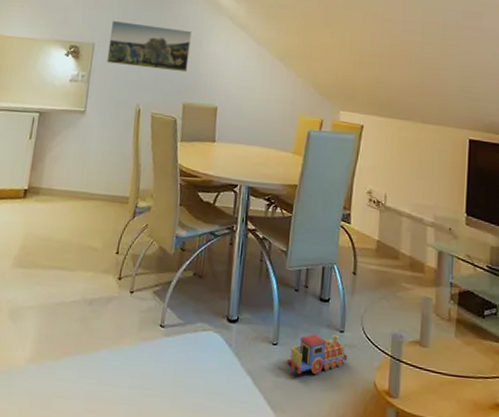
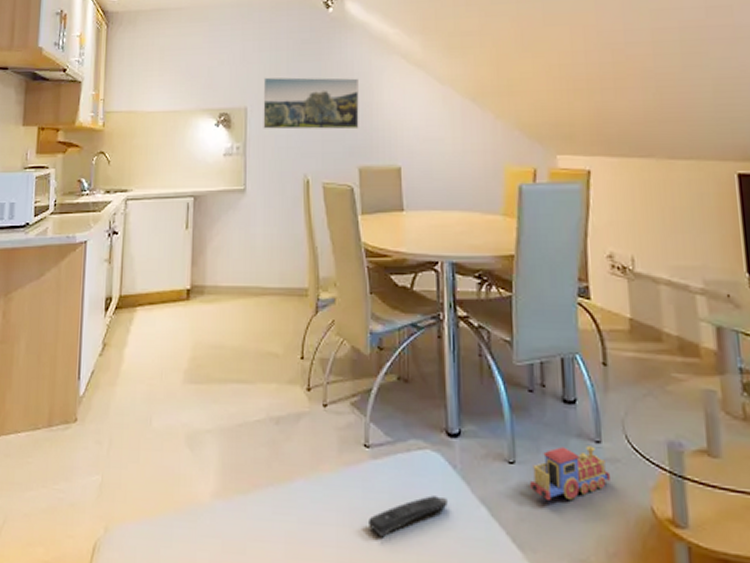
remote control: none [156,367,223,397] -> present [369,495,449,536]

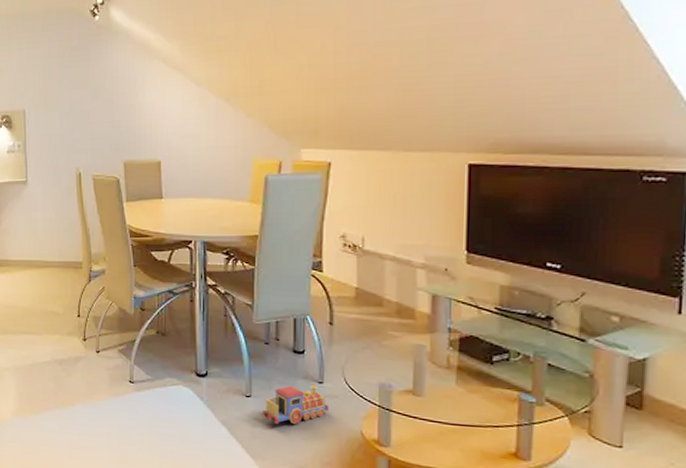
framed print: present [263,77,359,130] -> none [38,81,124,129]
remote control: present [369,495,449,536] -> none [133,418,197,446]

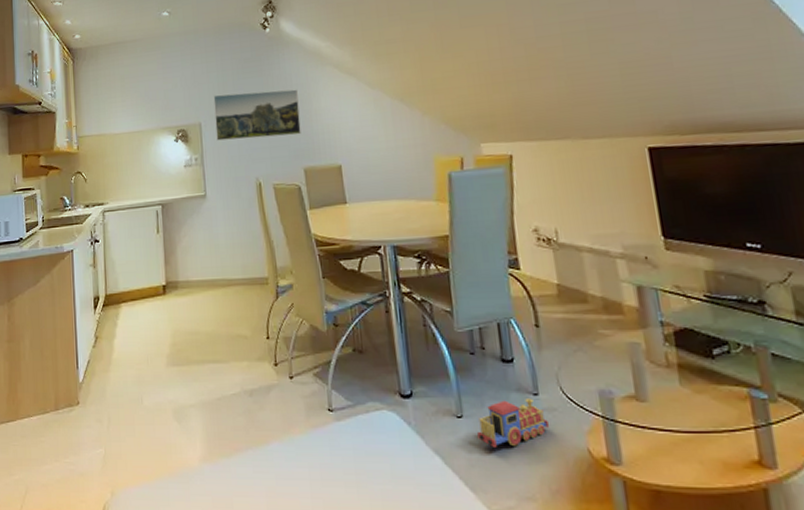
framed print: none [38,81,124,129] -> present [213,89,301,141]

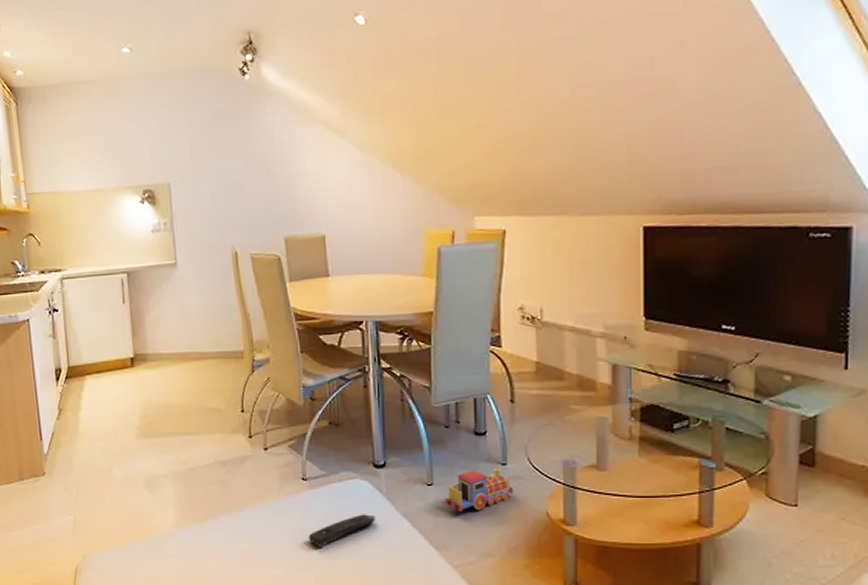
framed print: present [213,89,301,141] -> none [184,148,283,204]
remote control: none [337,449,407,486] -> present [309,514,377,547]

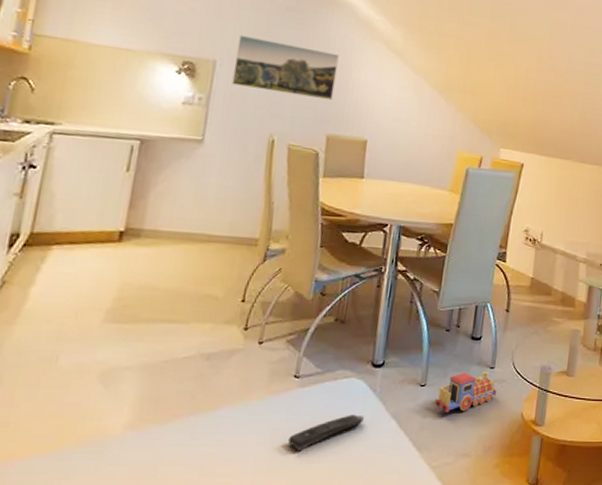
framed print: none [184,148,283,204] -> present [231,34,339,101]

